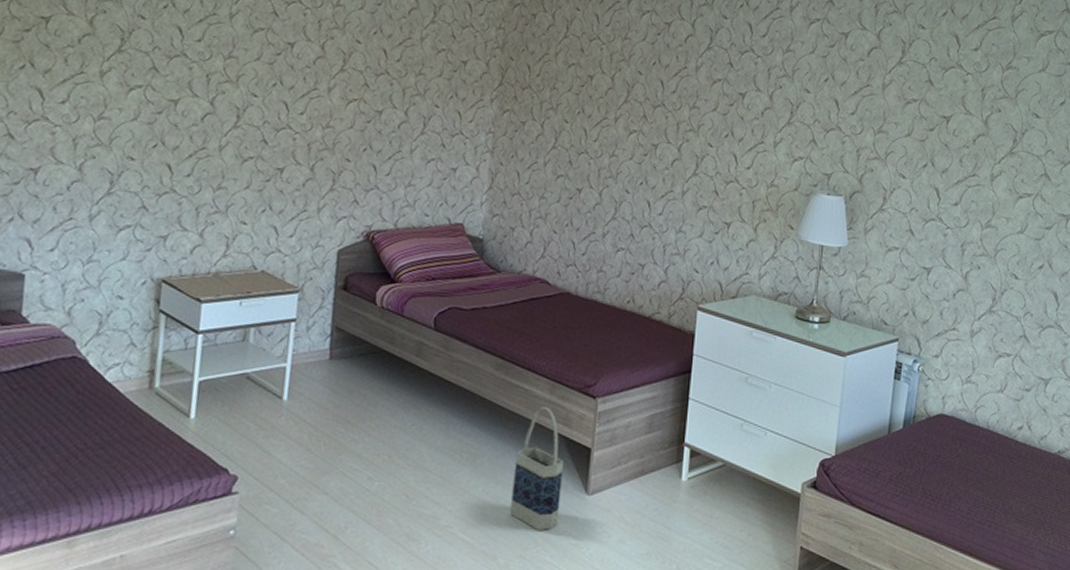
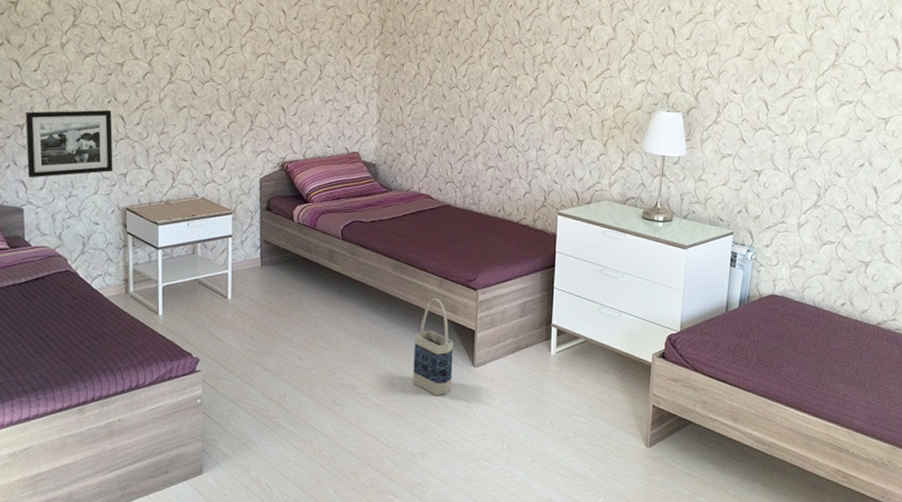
picture frame: none [36,152,157,236] -> present [25,109,113,178]

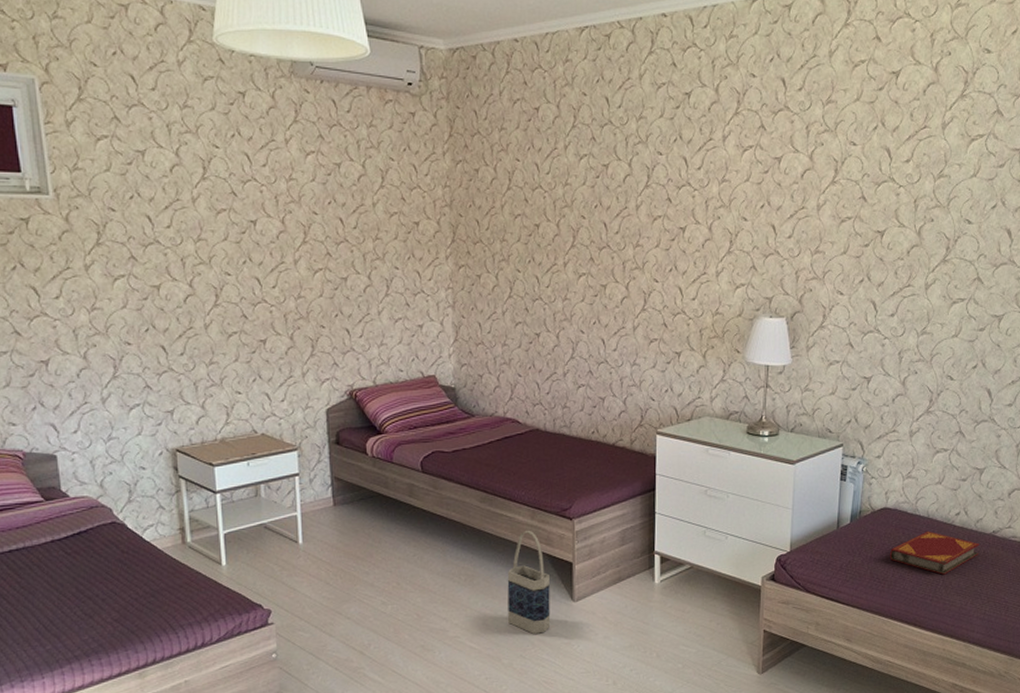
picture frame: present [25,109,113,178] -> none [49,339,157,421]
hardback book: none [776,319,864,362] -> present [889,530,980,575]

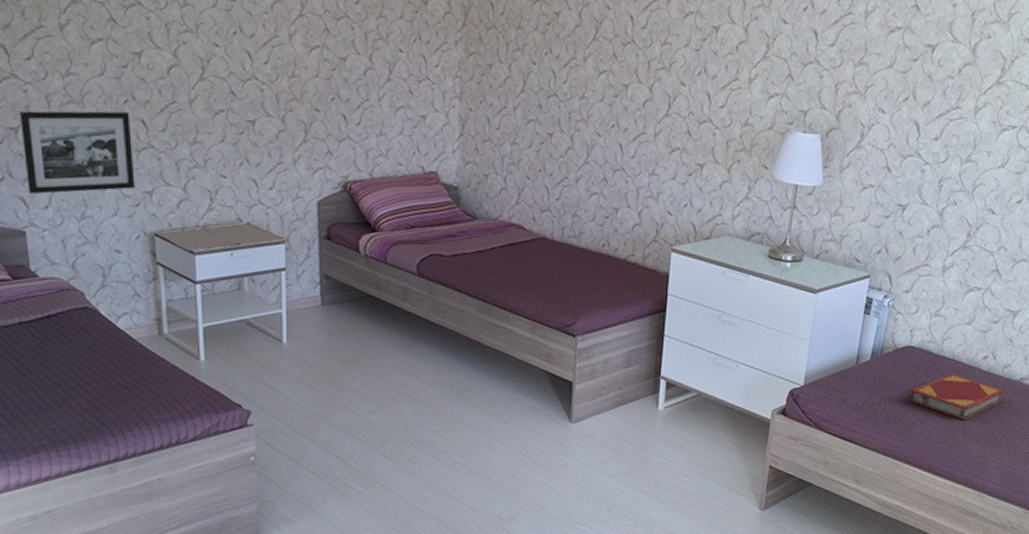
picture frame: none [49,339,157,421] -> present [19,110,135,195]
bag: present [507,530,551,634] -> none [500,344,547,454]

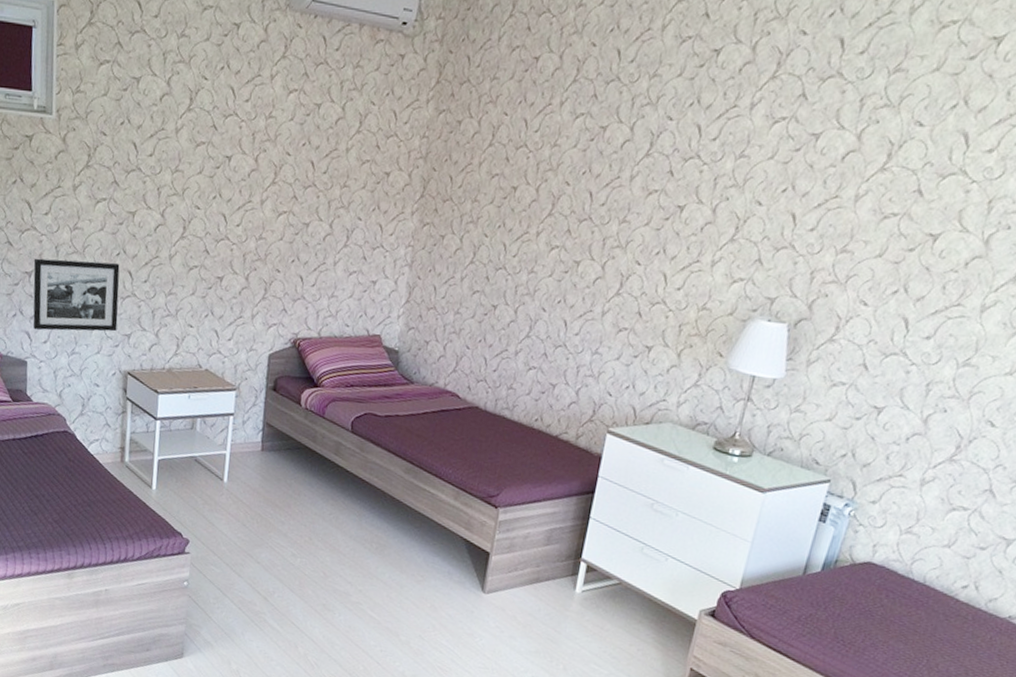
hardback book: present [908,373,1005,420] -> none [863,599,987,654]

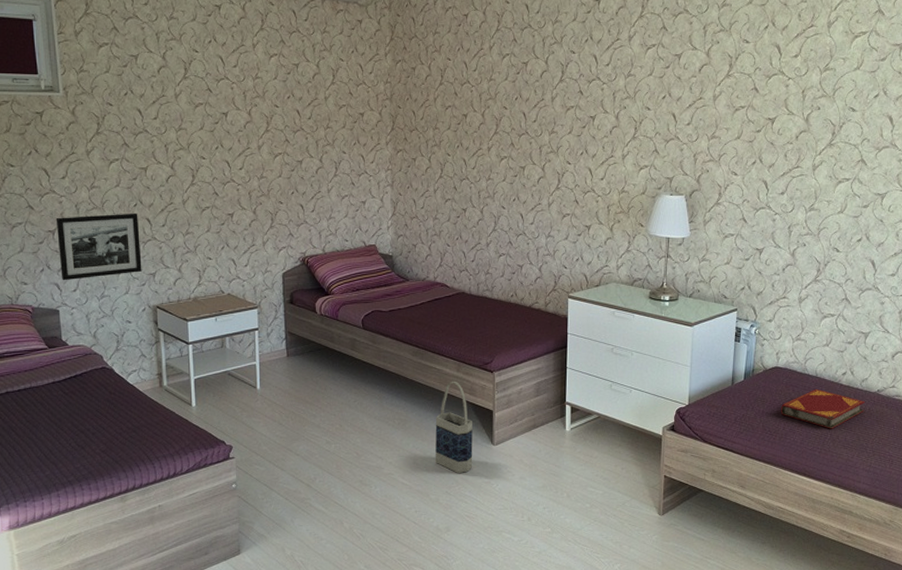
bag: none [411,509,463,619] -> present [435,381,473,473]
hardback book: none [863,599,987,654] -> present [780,388,865,429]

